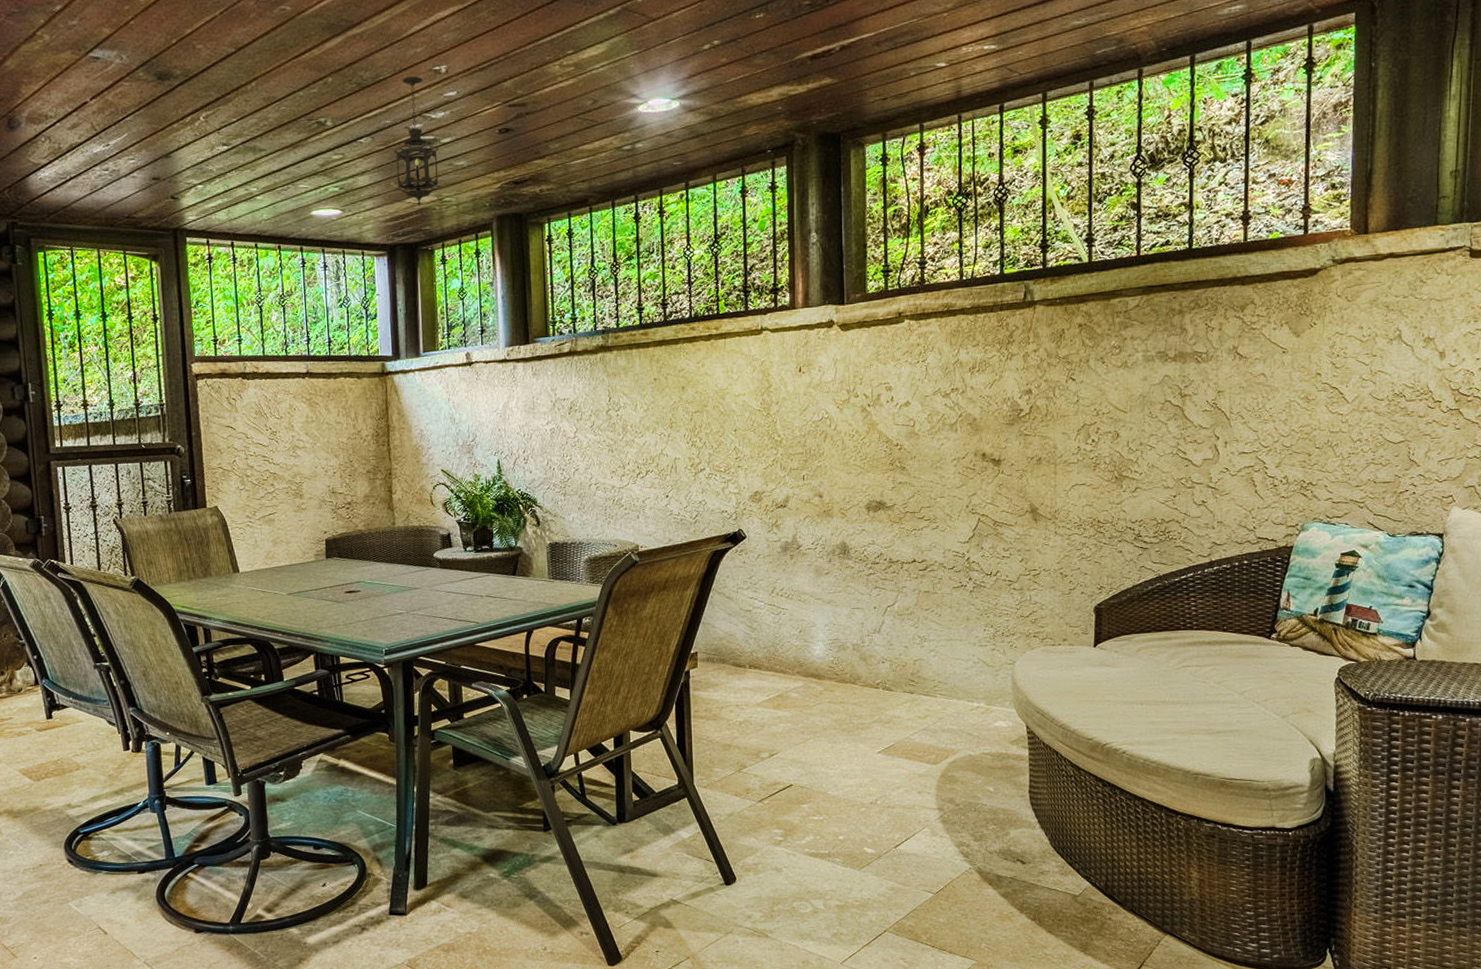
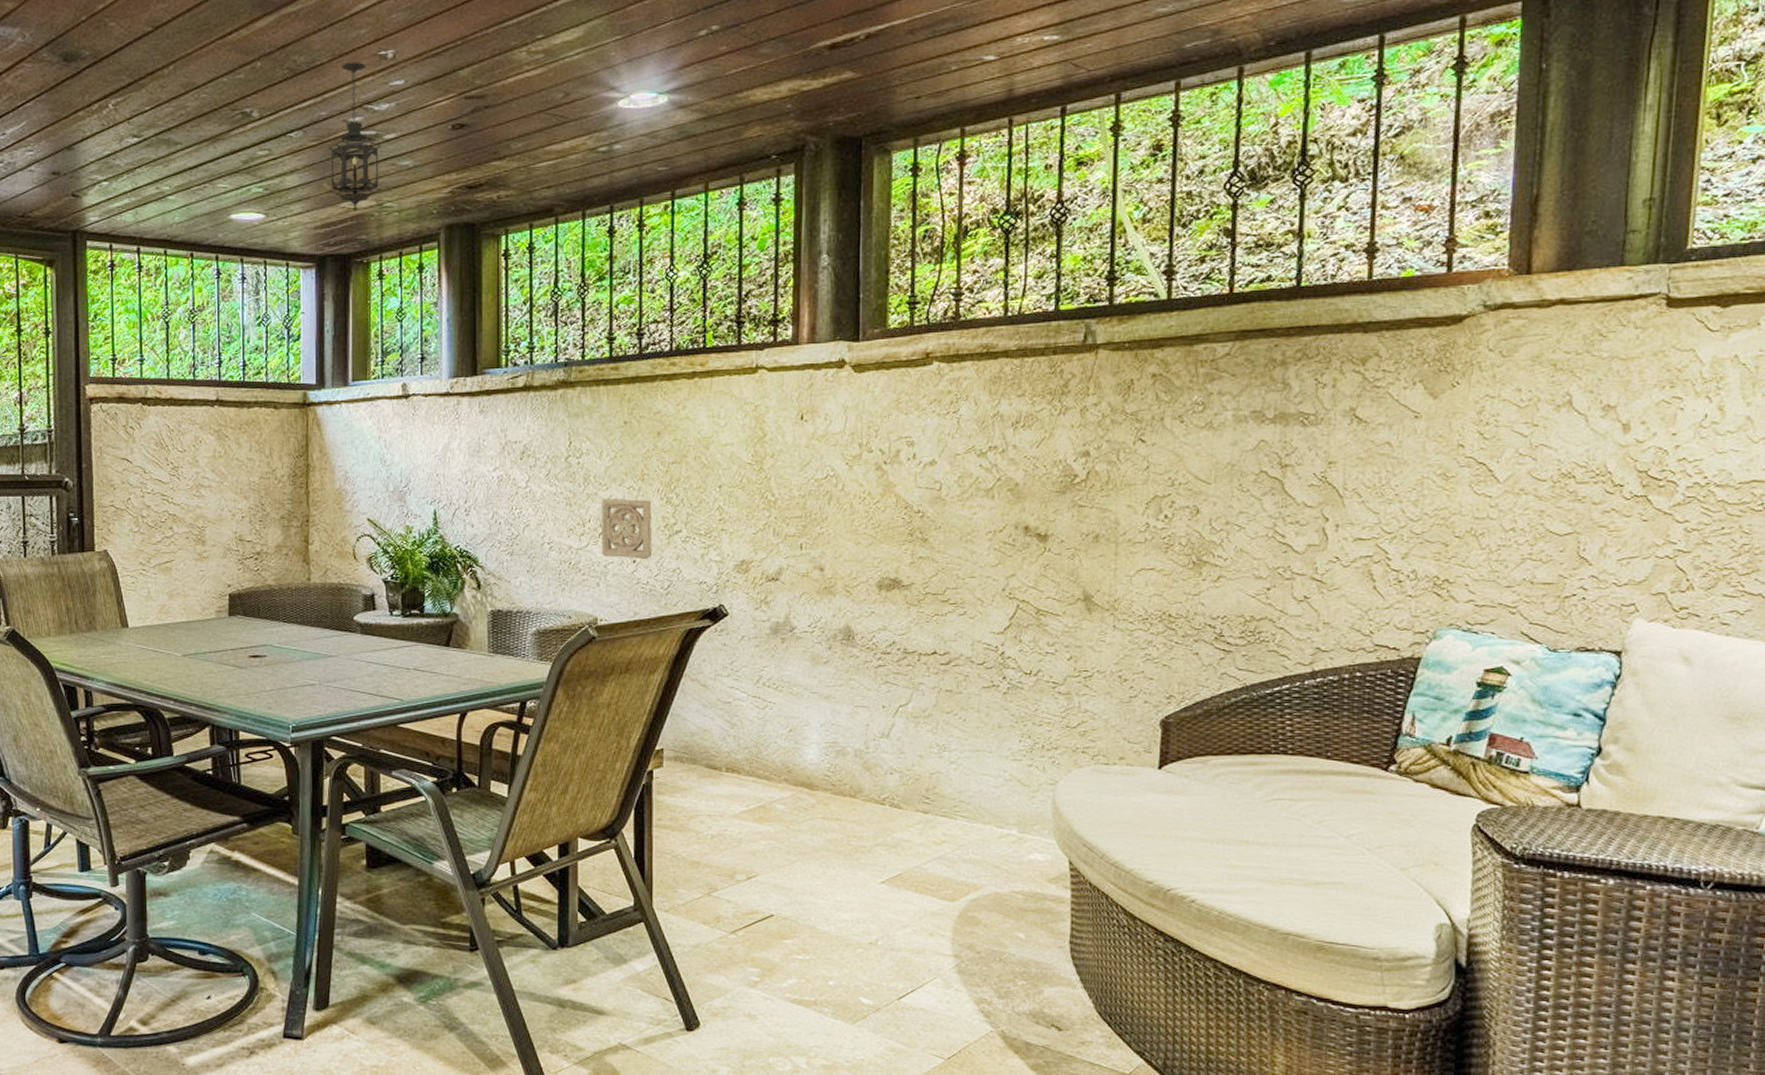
wall ornament: none [638,444,681,495] -> present [601,499,652,560]

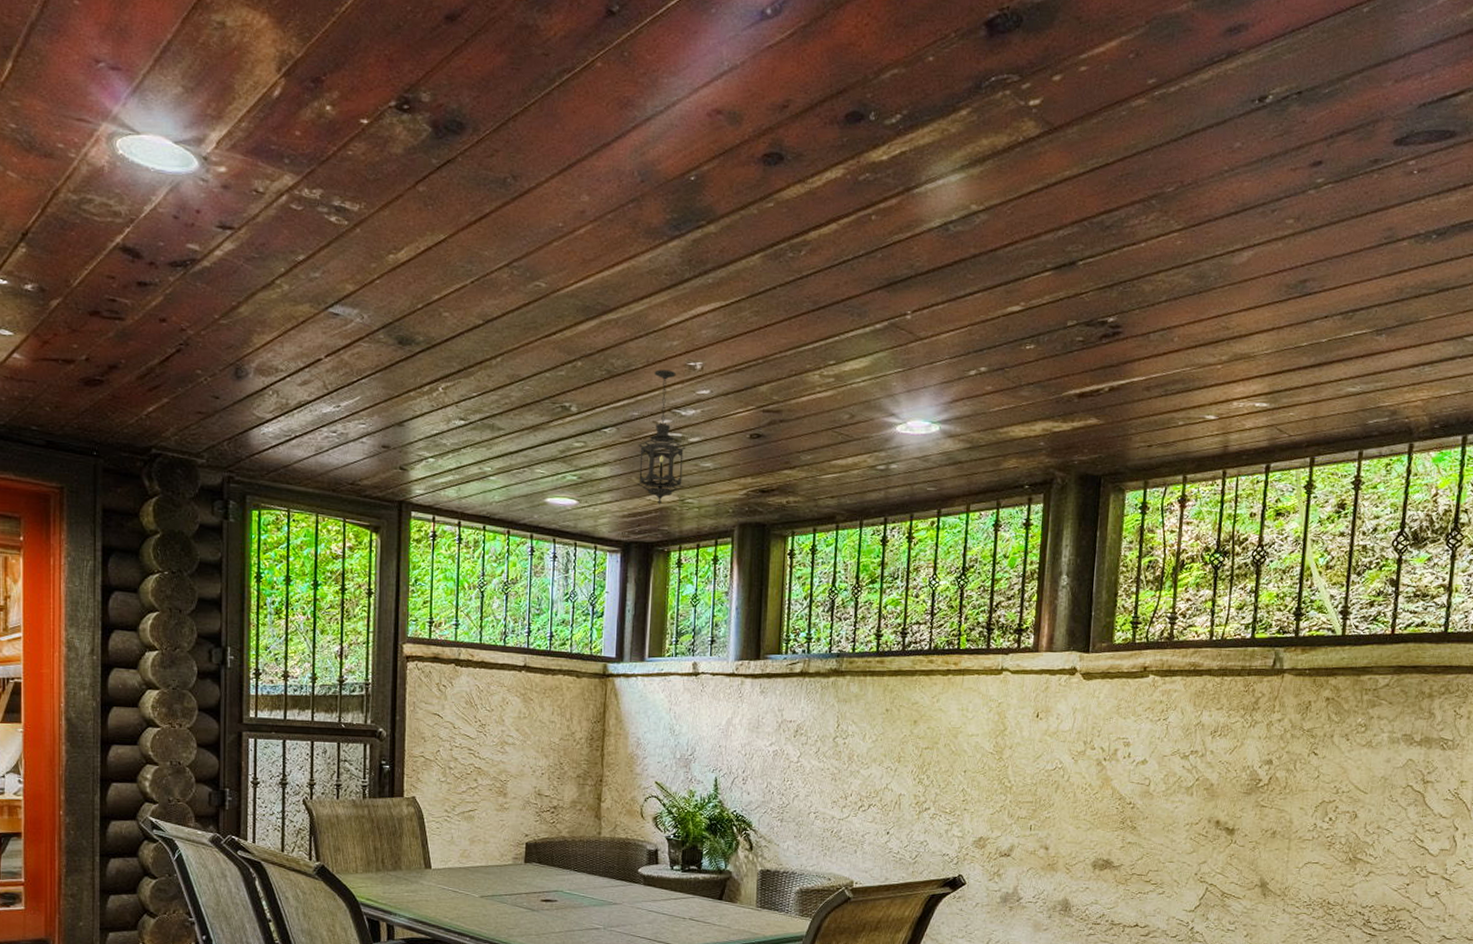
wall ornament: present [601,499,652,560] -> none [860,776,906,832]

